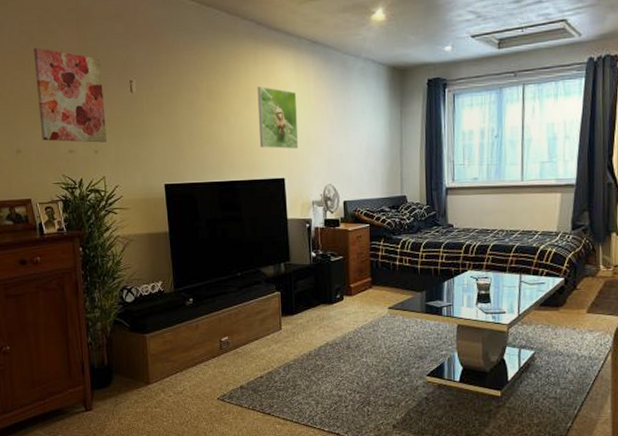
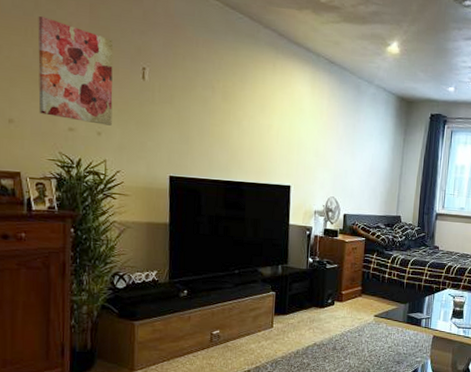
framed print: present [257,86,298,149] -> none [269,94,309,160]

